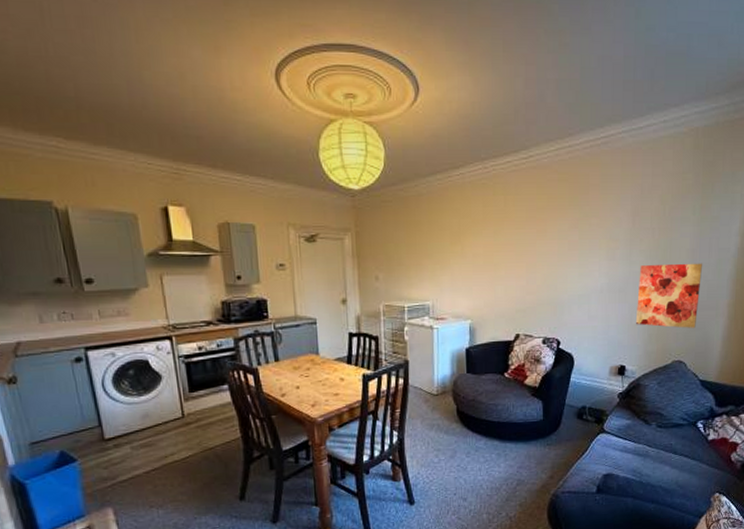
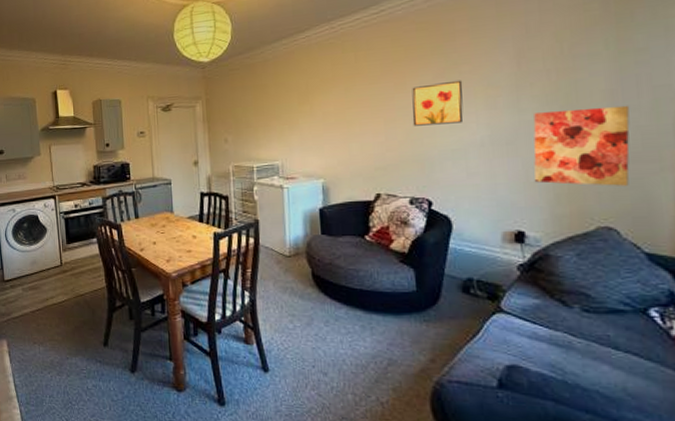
wall art: none [549,231,591,272] -> present [412,80,464,126]

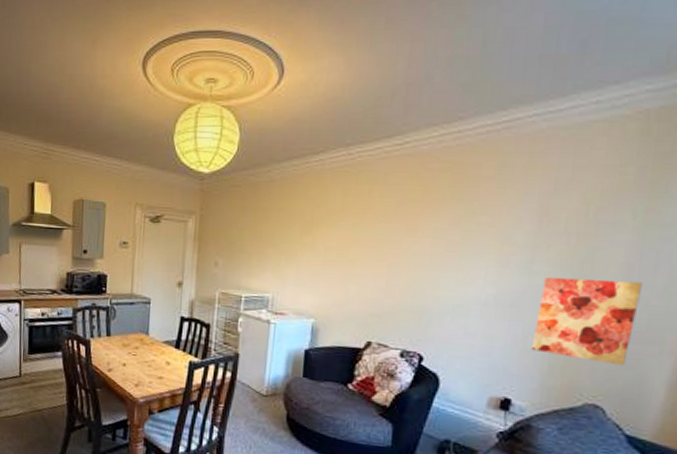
wall art: present [412,80,464,126] -> none [417,231,478,278]

